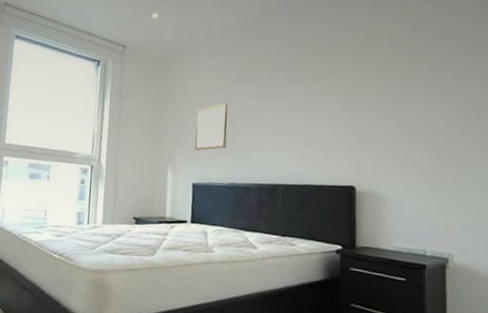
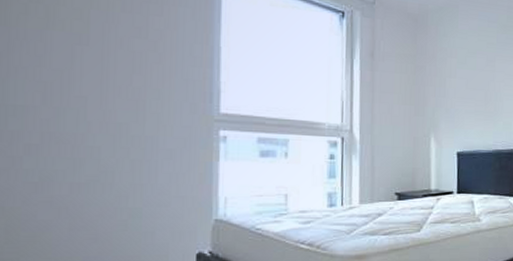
wall art: present [194,103,228,150] -> none [457,67,490,117]

